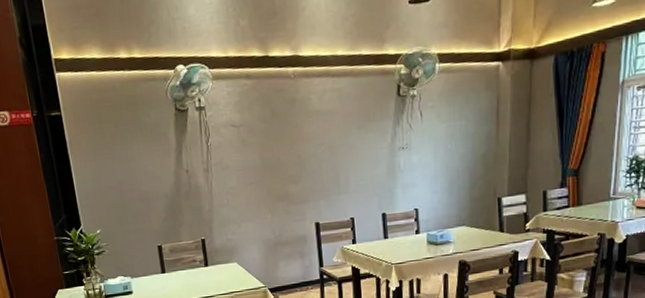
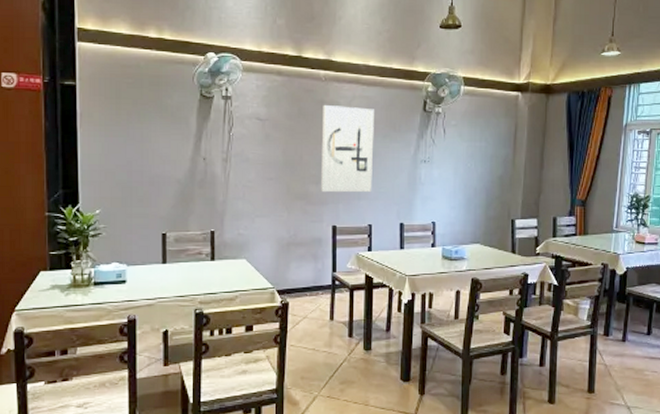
wall art: none [294,100,352,192] -> present [320,104,374,193]

